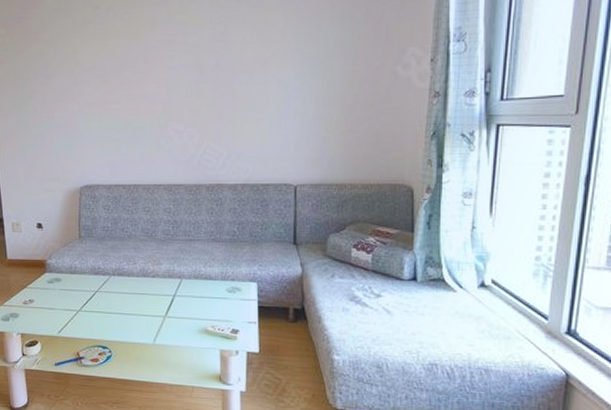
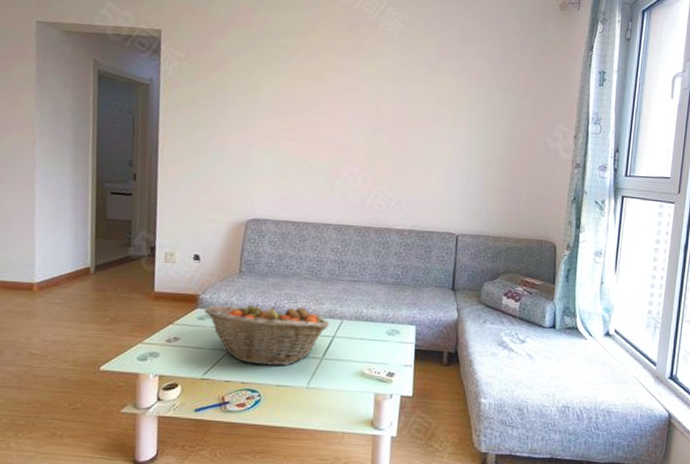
fruit basket: none [51,263,169,325] -> present [203,301,329,366]

